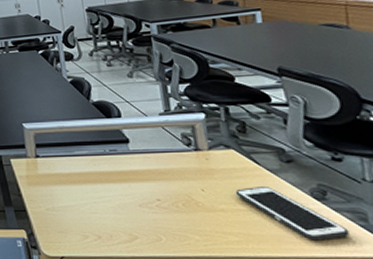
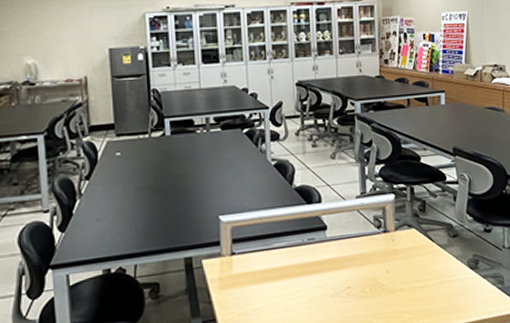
cell phone: present [235,187,350,241] -> none [413,262,491,308]

